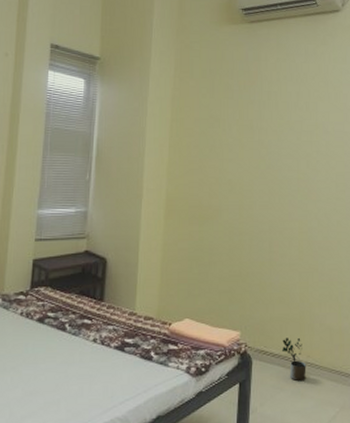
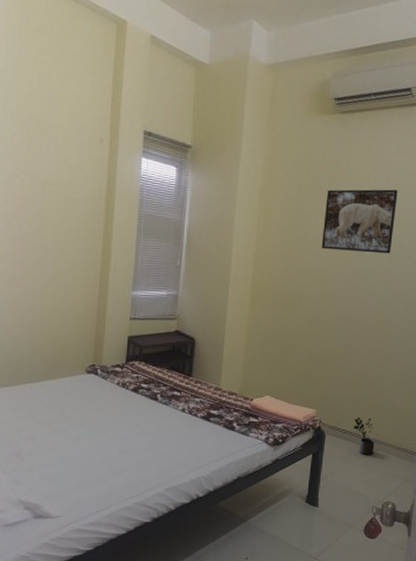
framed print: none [236,95,311,160] -> present [321,189,398,254]

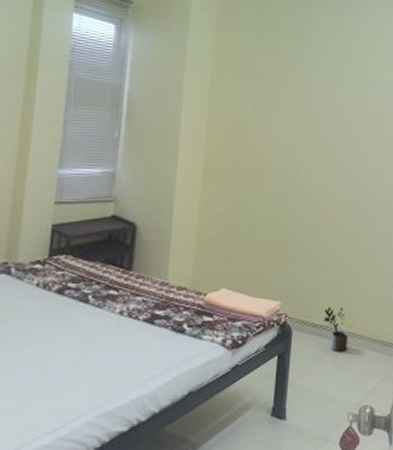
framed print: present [321,189,398,254] -> none [282,51,362,121]

